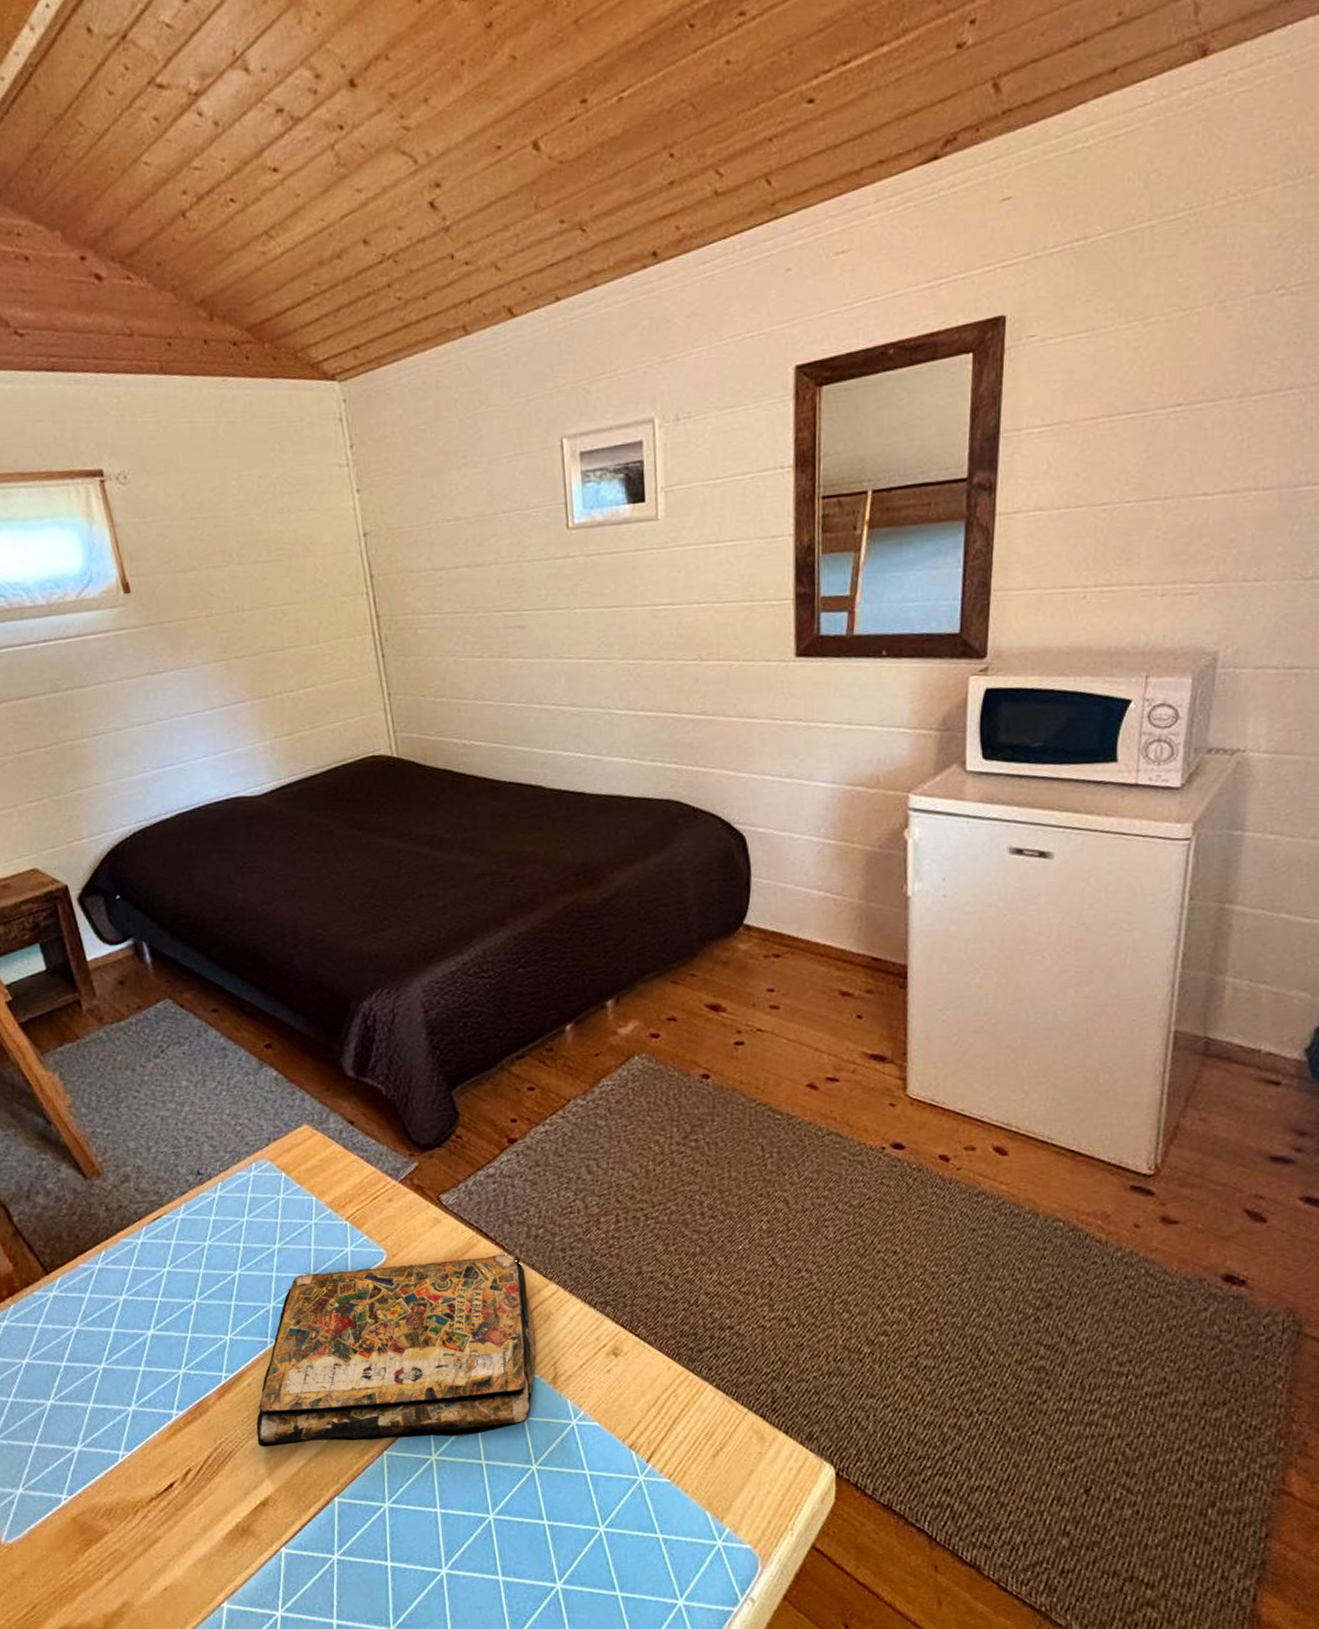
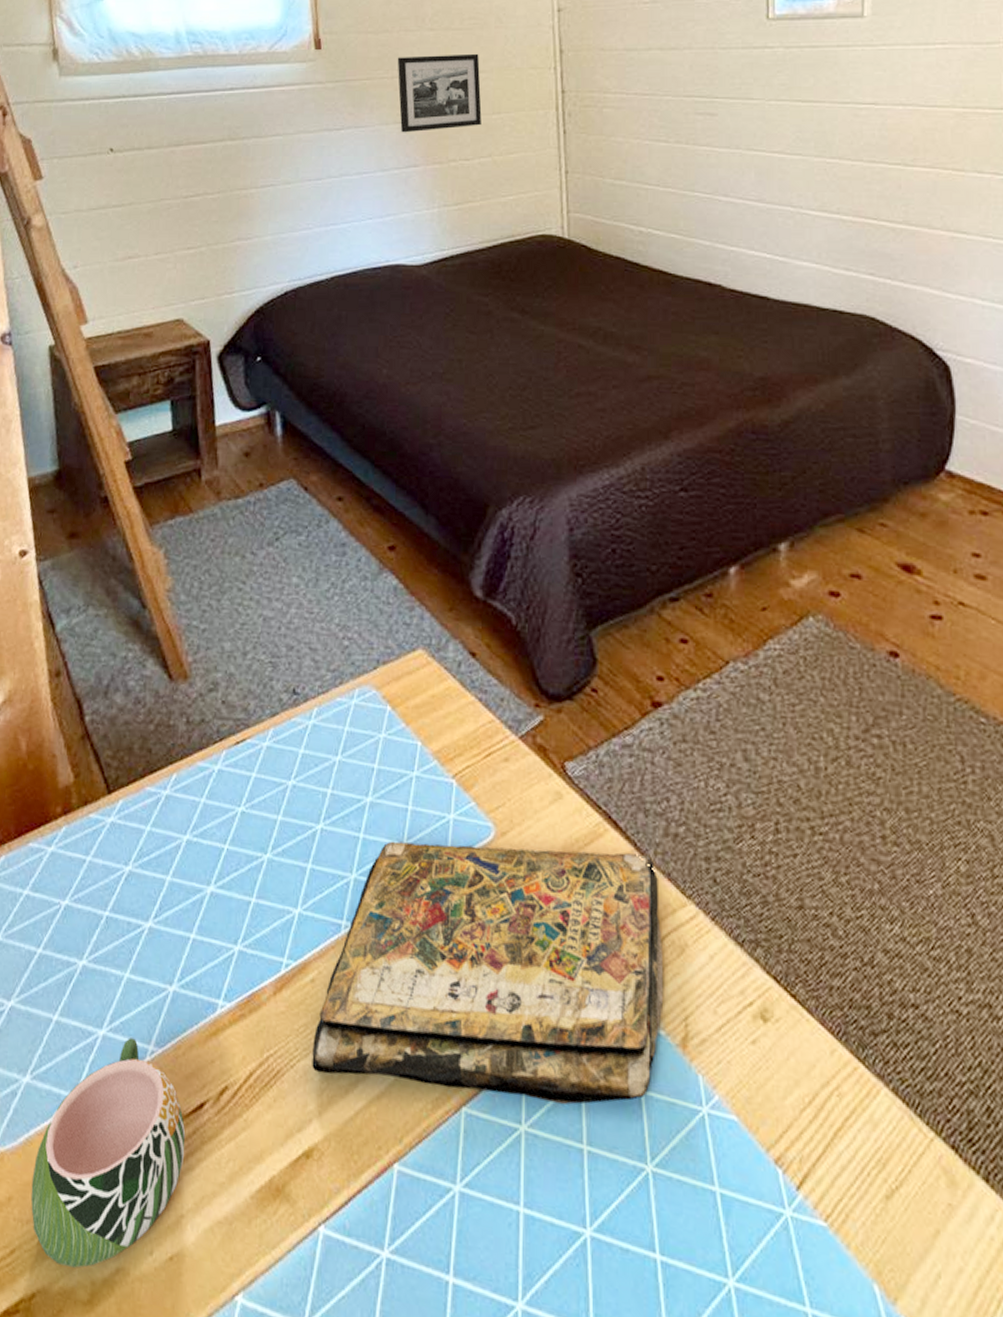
mug: none [39,1448,164,1609] -> present [30,1037,186,1268]
picture frame: none [209,584,302,671] -> present [397,53,482,133]

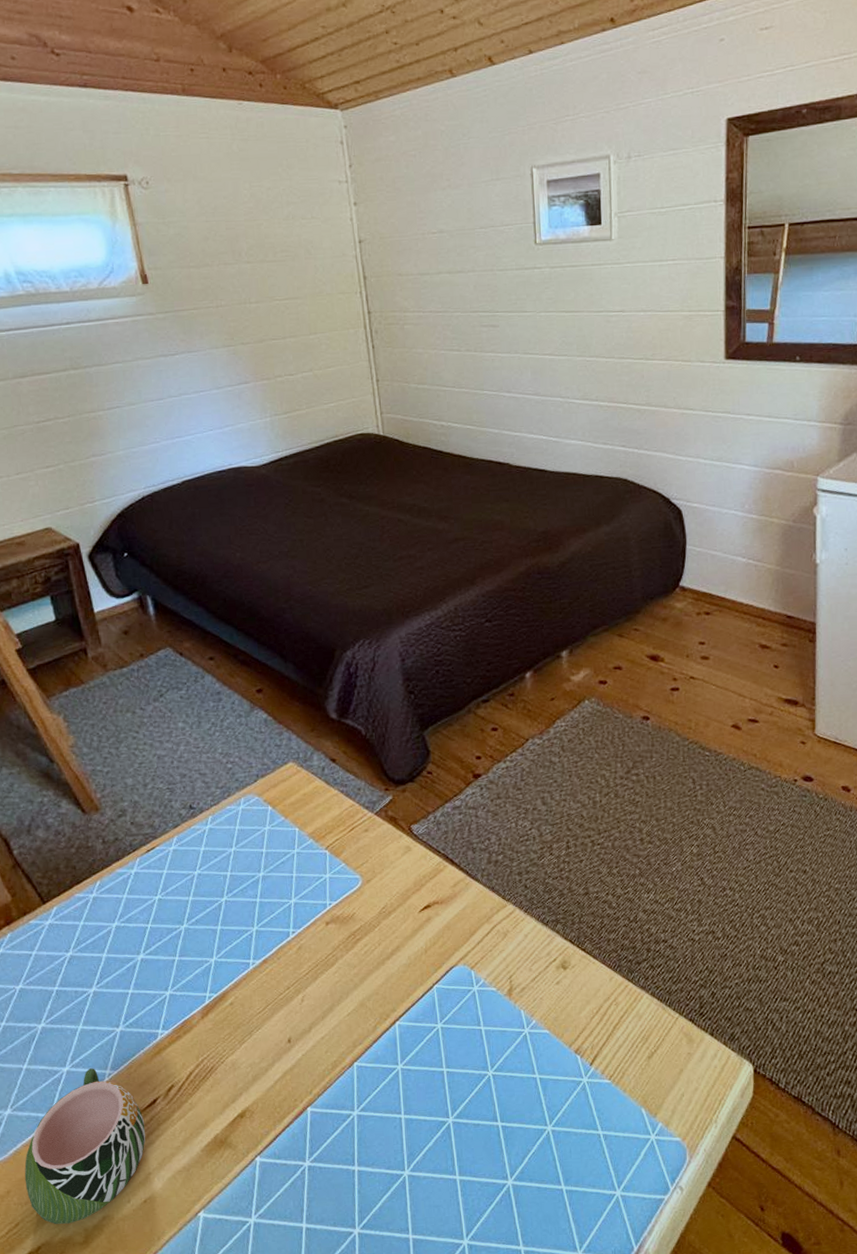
book: present [312,841,664,1105] -> none [236,878,494,1062]
picture frame: present [397,53,482,133] -> none [219,282,301,355]

